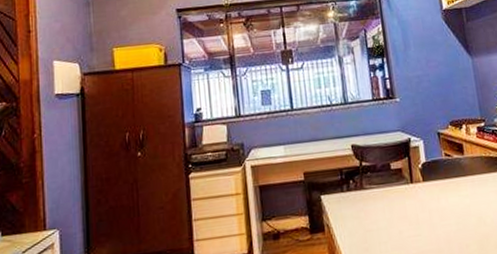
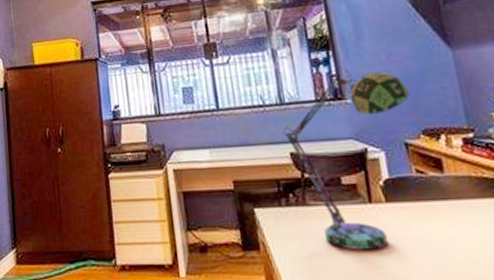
desk lamp: none [346,71,443,224] -> present [283,67,411,251]

